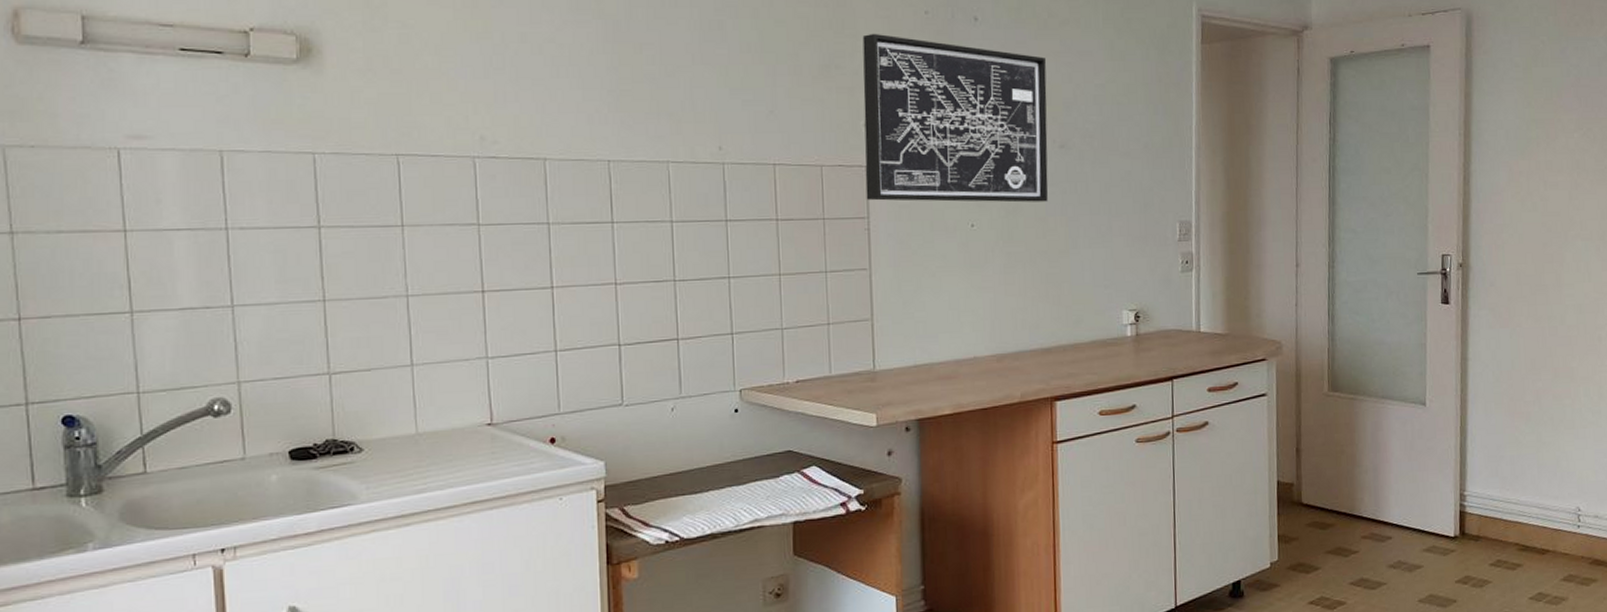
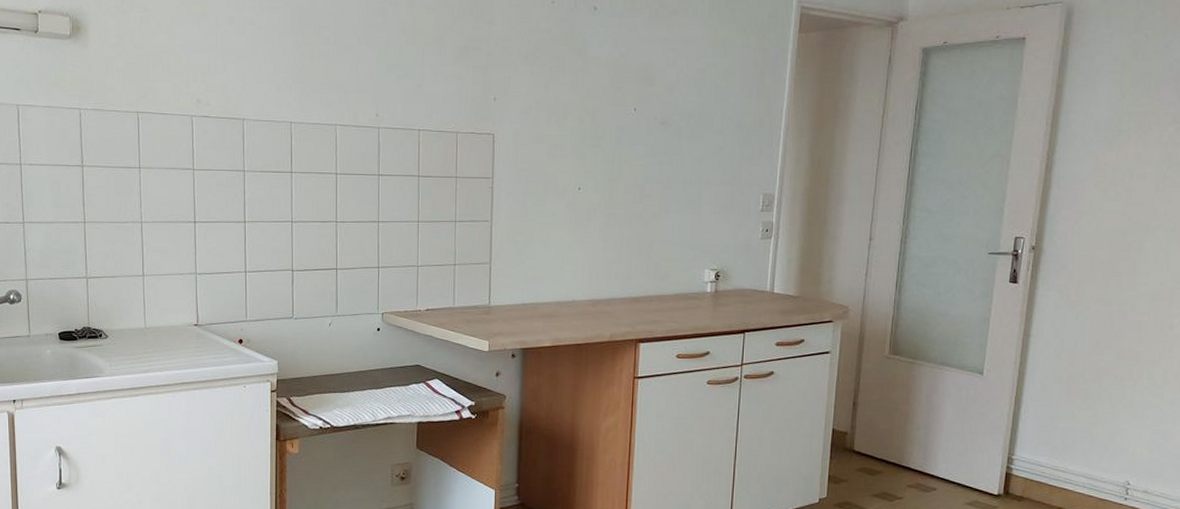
wall art: present [862,33,1049,203] -> none [492,20,654,171]

